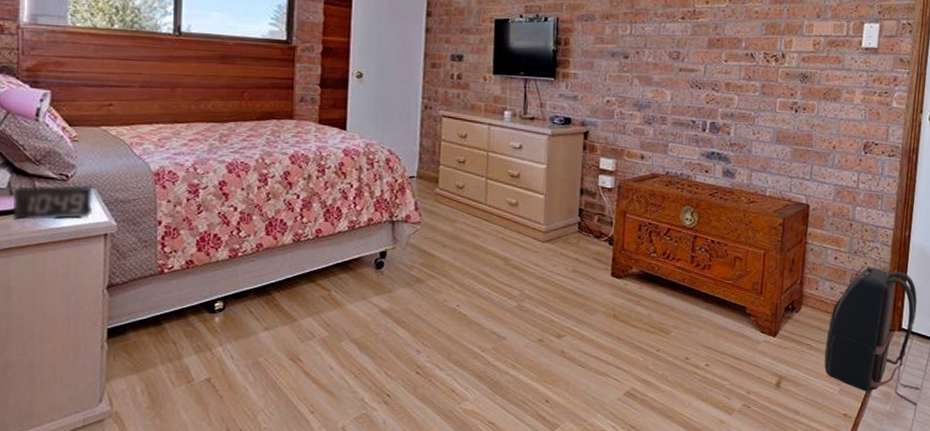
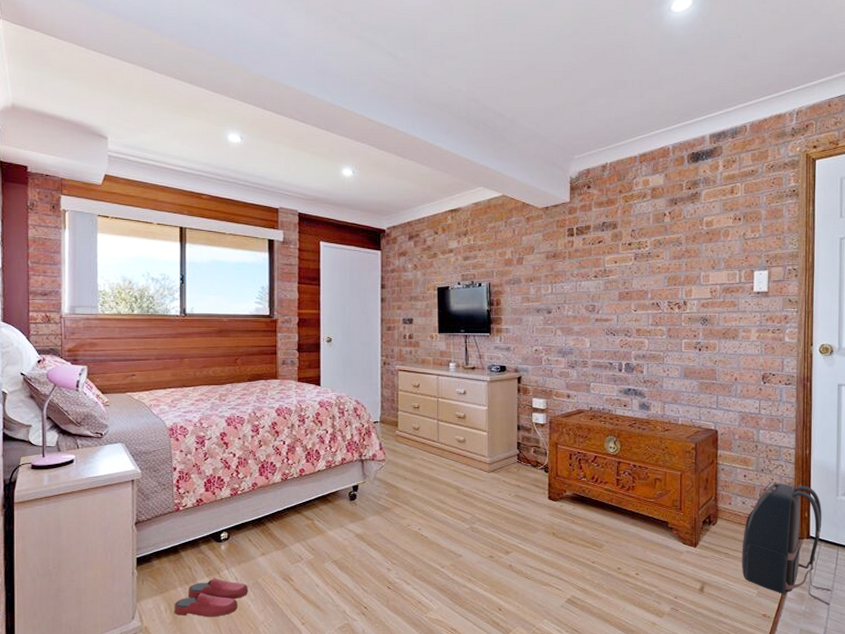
alarm clock: present [12,185,93,221] -> none [60,440,122,471]
slippers: none [153,355,247,402] -> present [174,577,248,617]

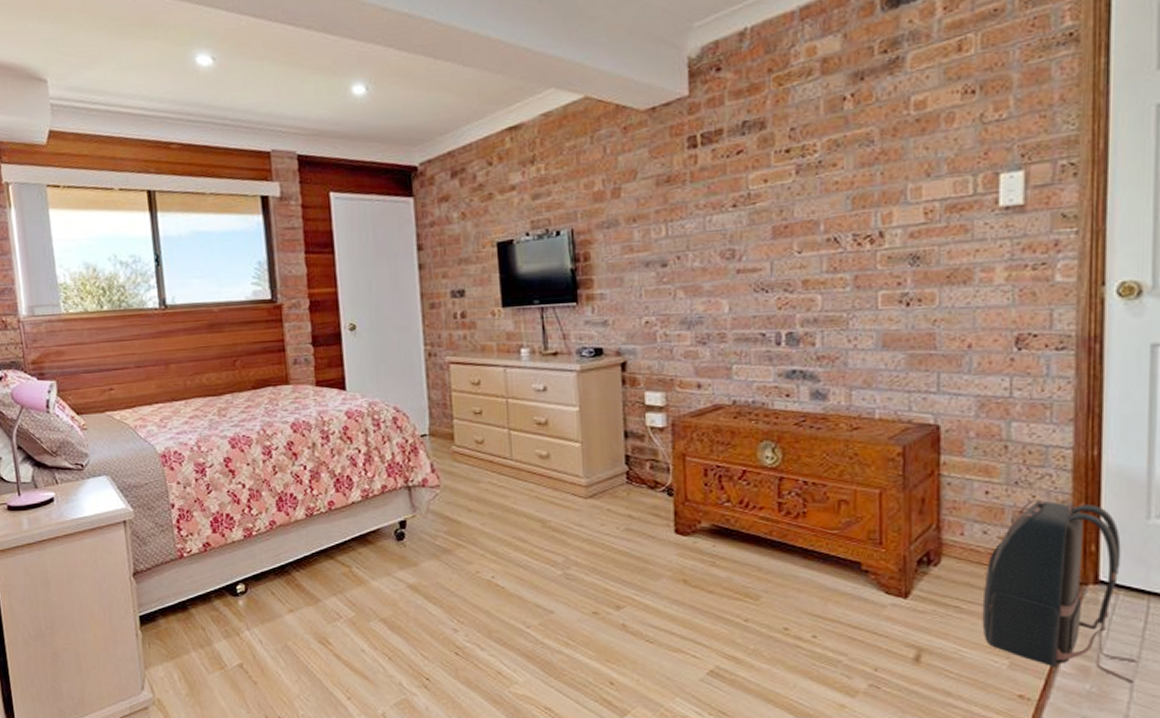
slippers: present [174,577,248,617] -> none [189,640,277,689]

